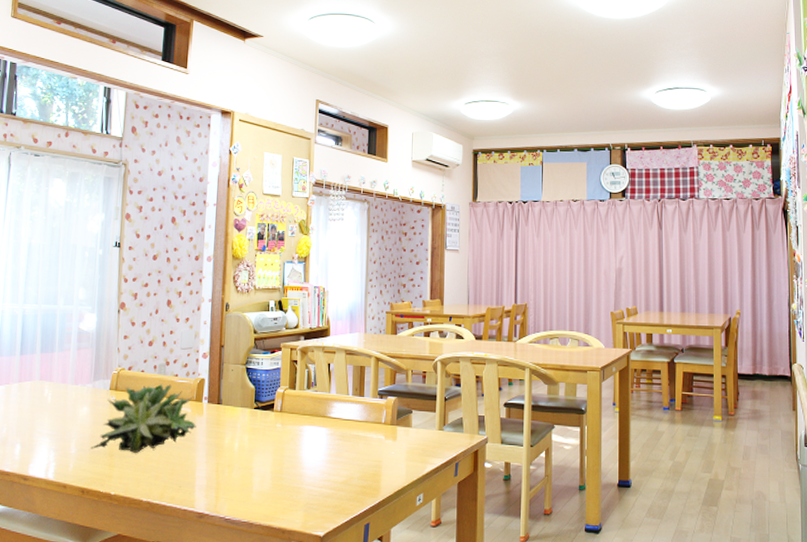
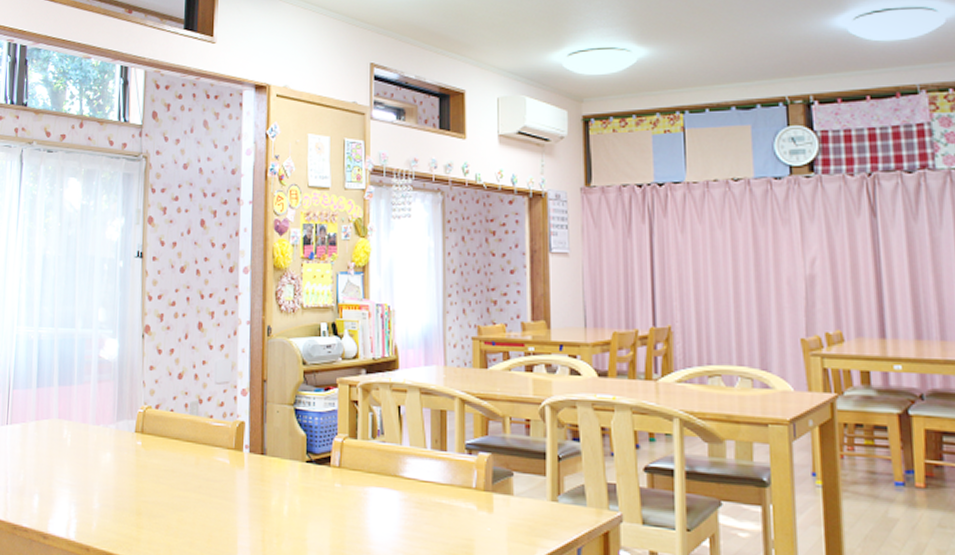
succulent plant: present [90,384,196,453] -> none [115,427,236,512]

